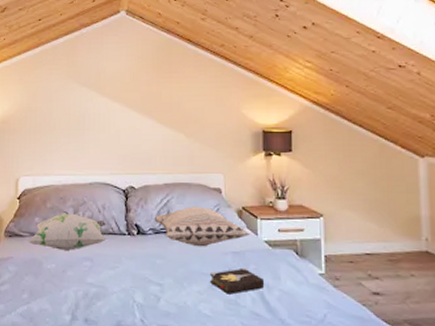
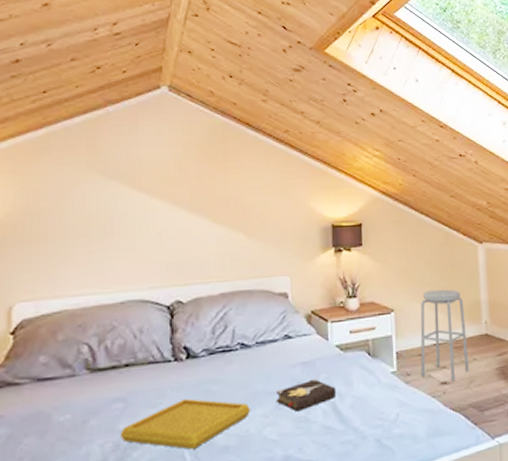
decorative pillow: present [28,213,106,250] -> none [29,343,145,395]
serving tray: none [88,266,188,309] -> present [119,398,251,450]
decorative pillow: present [154,206,249,247] -> none [208,316,320,363]
stool: none [350,200,406,294] -> present [420,289,470,382]

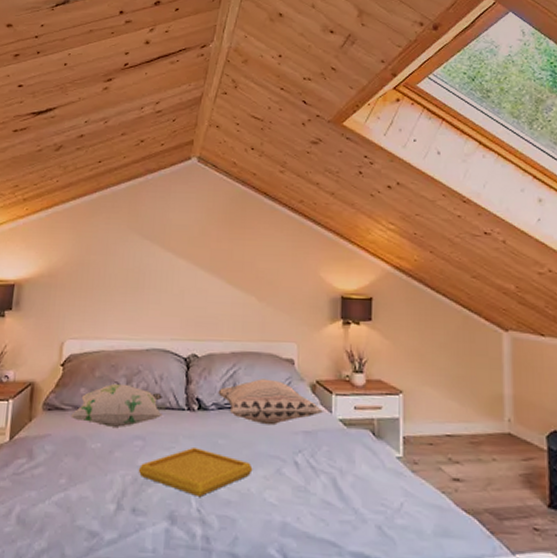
decorative pillow: none [29,343,145,395] -> present [71,383,163,427]
decorative pillow: none [208,316,320,363] -> present [218,378,323,426]
hardback book: present [275,378,337,412] -> none [276,449,338,480]
stool: present [420,289,470,382] -> none [429,375,487,480]

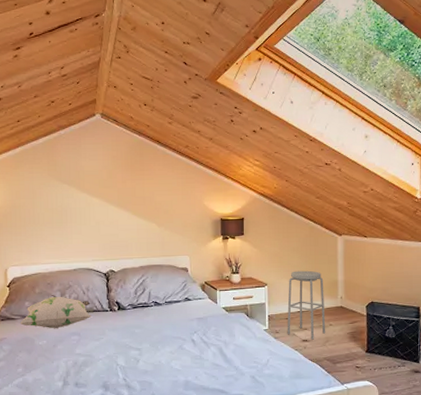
serving tray: present [138,446,253,497] -> none [77,336,162,370]
decorative pillow: present [218,378,323,426] -> none [132,283,211,316]
stool: none [429,375,487,480] -> present [287,270,326,340]

